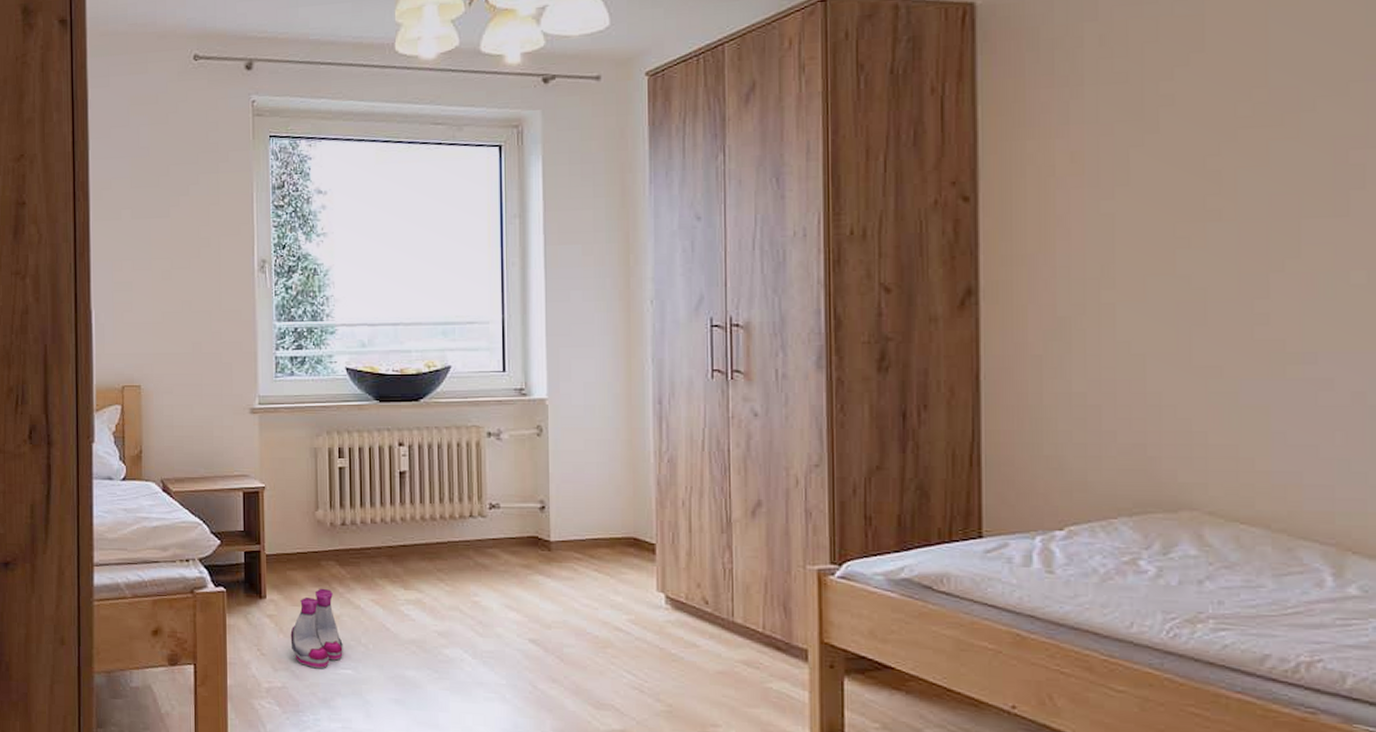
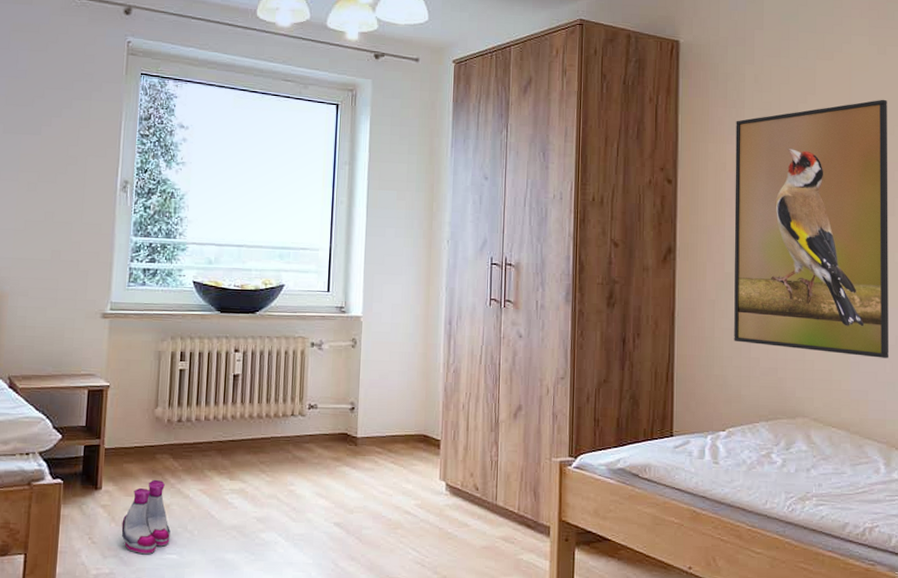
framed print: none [1070,44,1339,425] -> present [734,99,888,358]

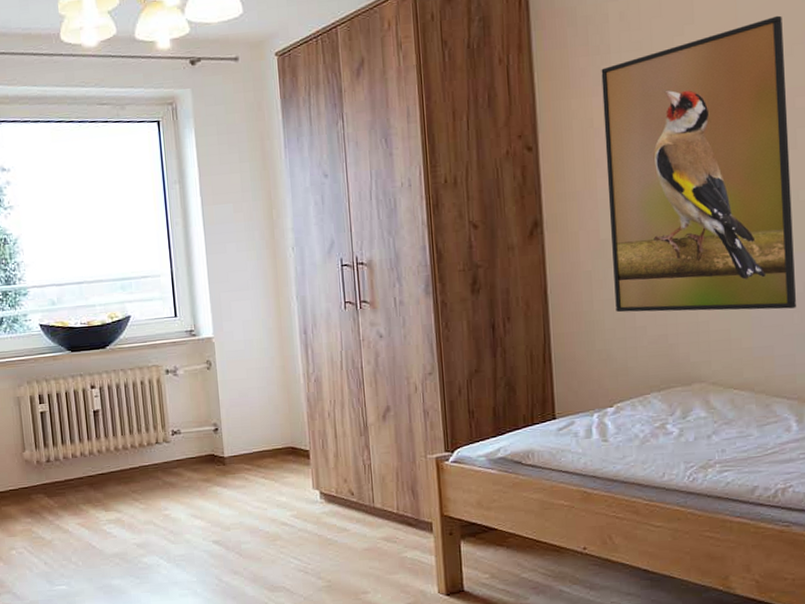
boots: present [121,479,170,555] -> none [9,518,57,589]

